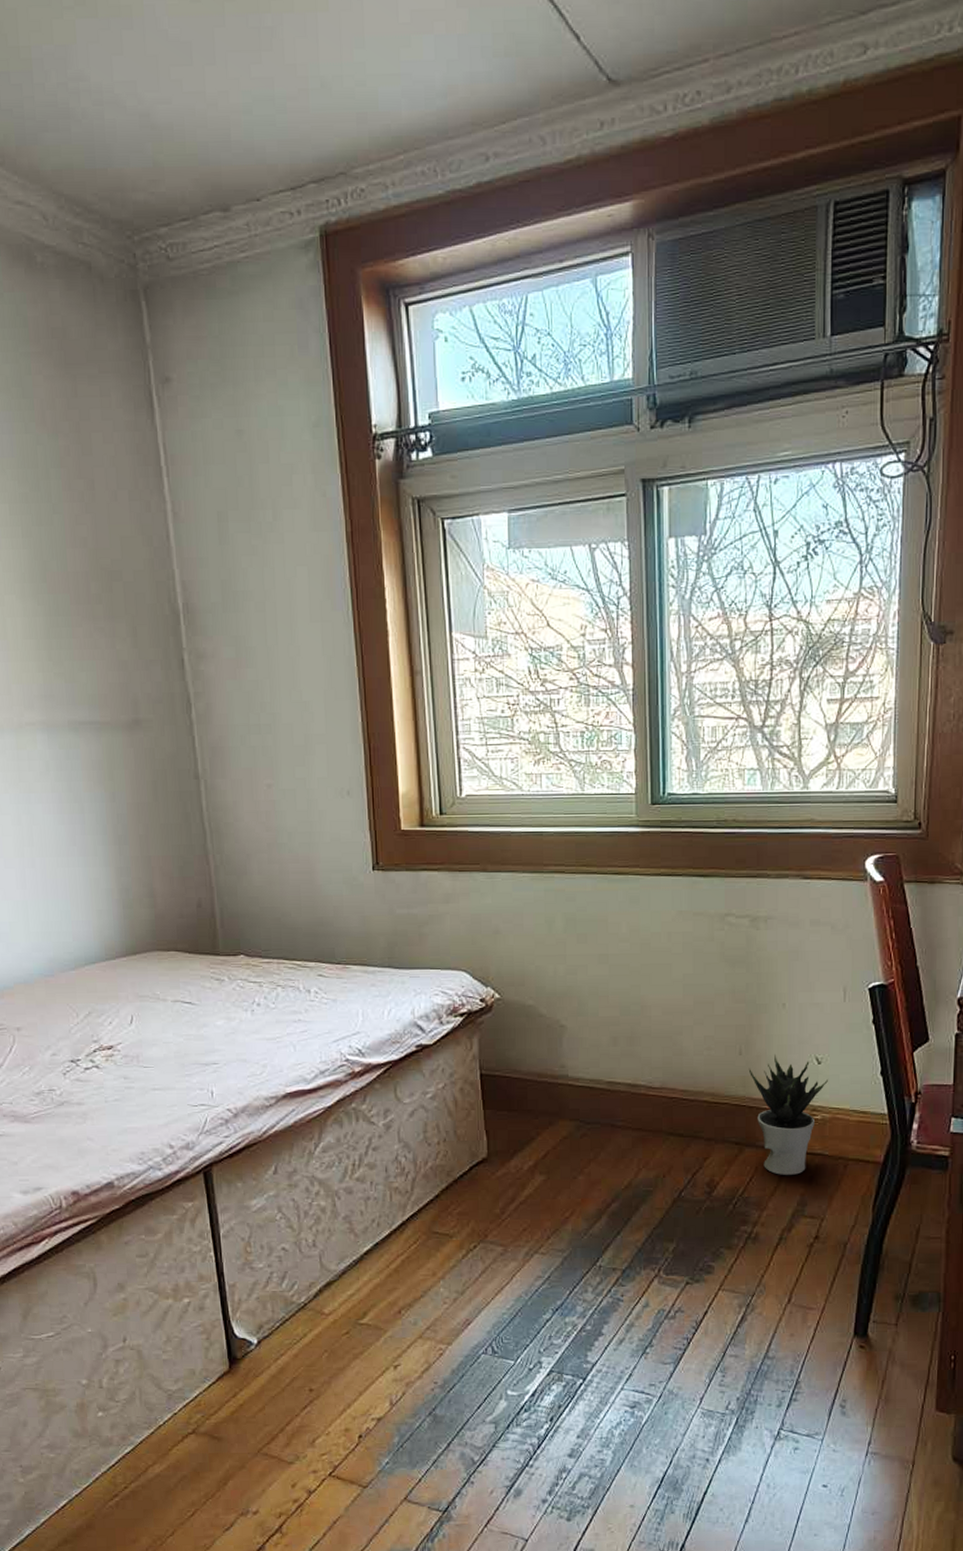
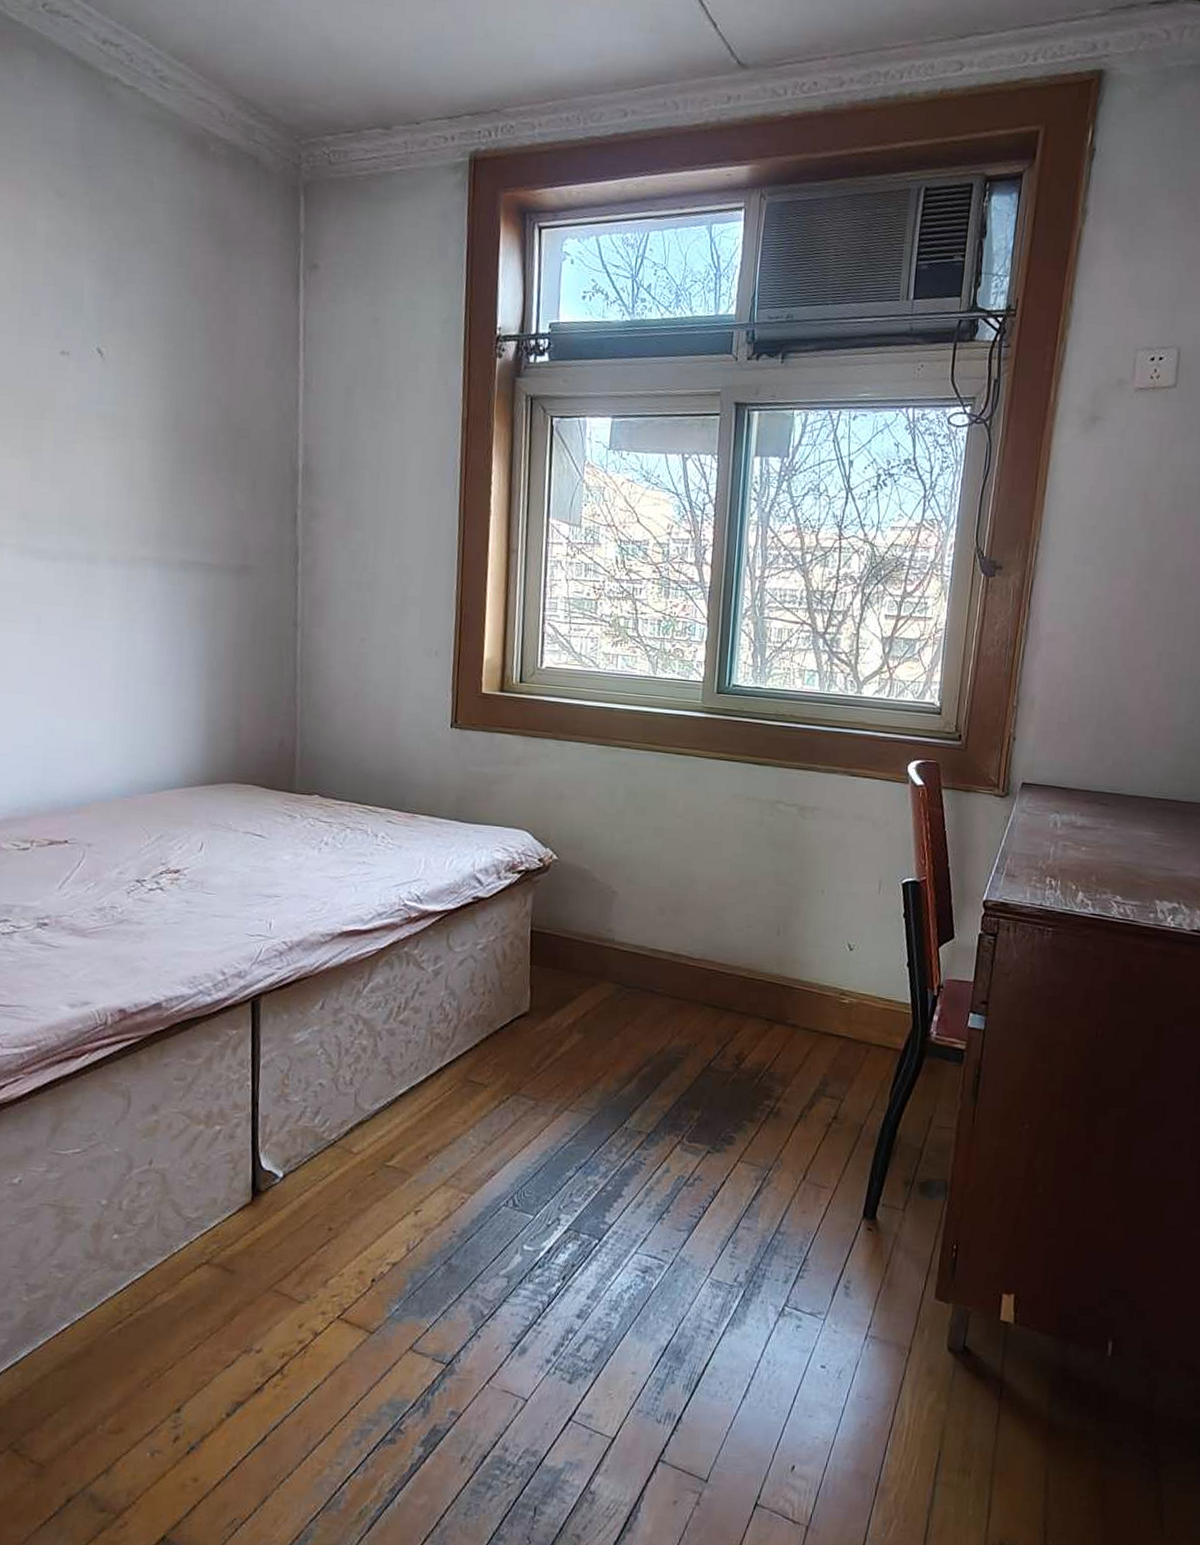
potted plant: present [748,1054,828,1175] -> none [784,937,858,1055]

